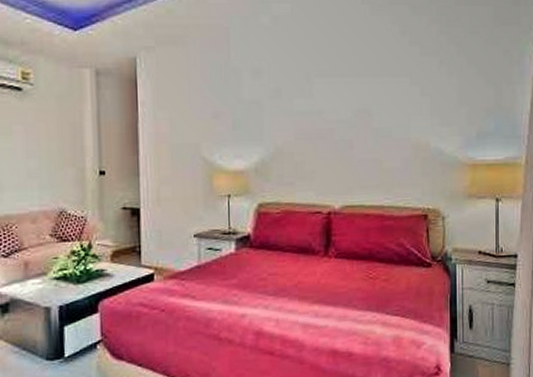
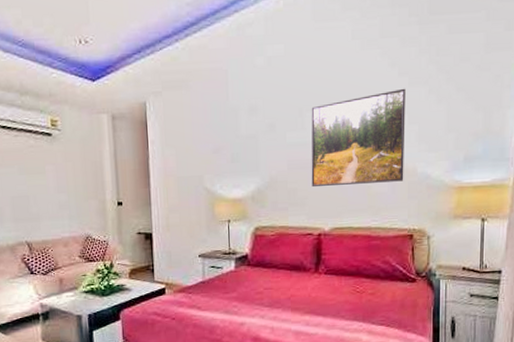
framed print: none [319,58,418,159] -> present [311,88,406,187]

